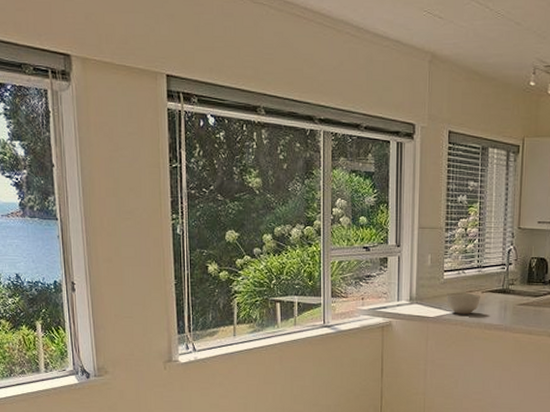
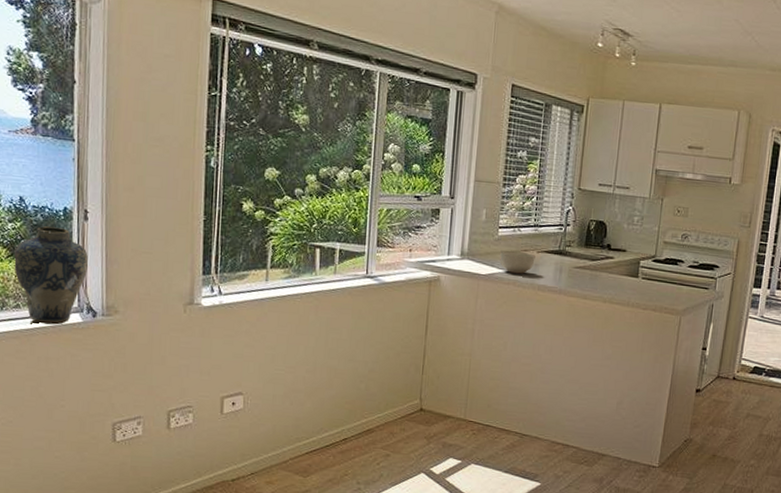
vase: none [16,299,79,387] -> present [14,226,88,325]

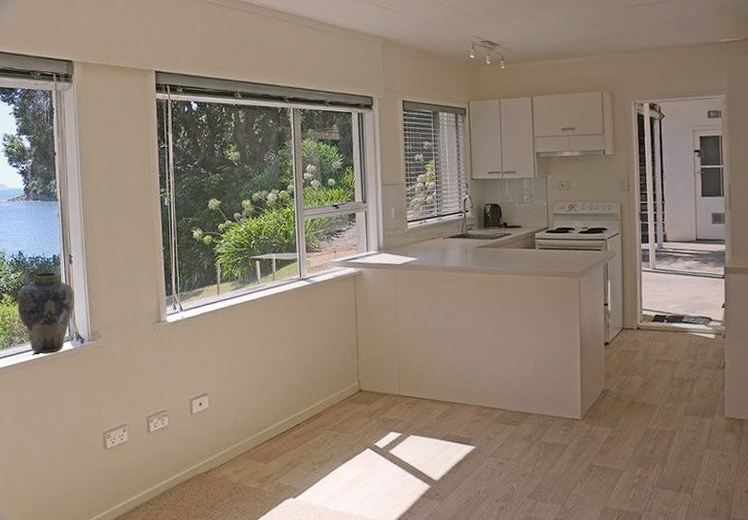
bowl: present [500,251,535,274] -> none [411,240,442,260]

